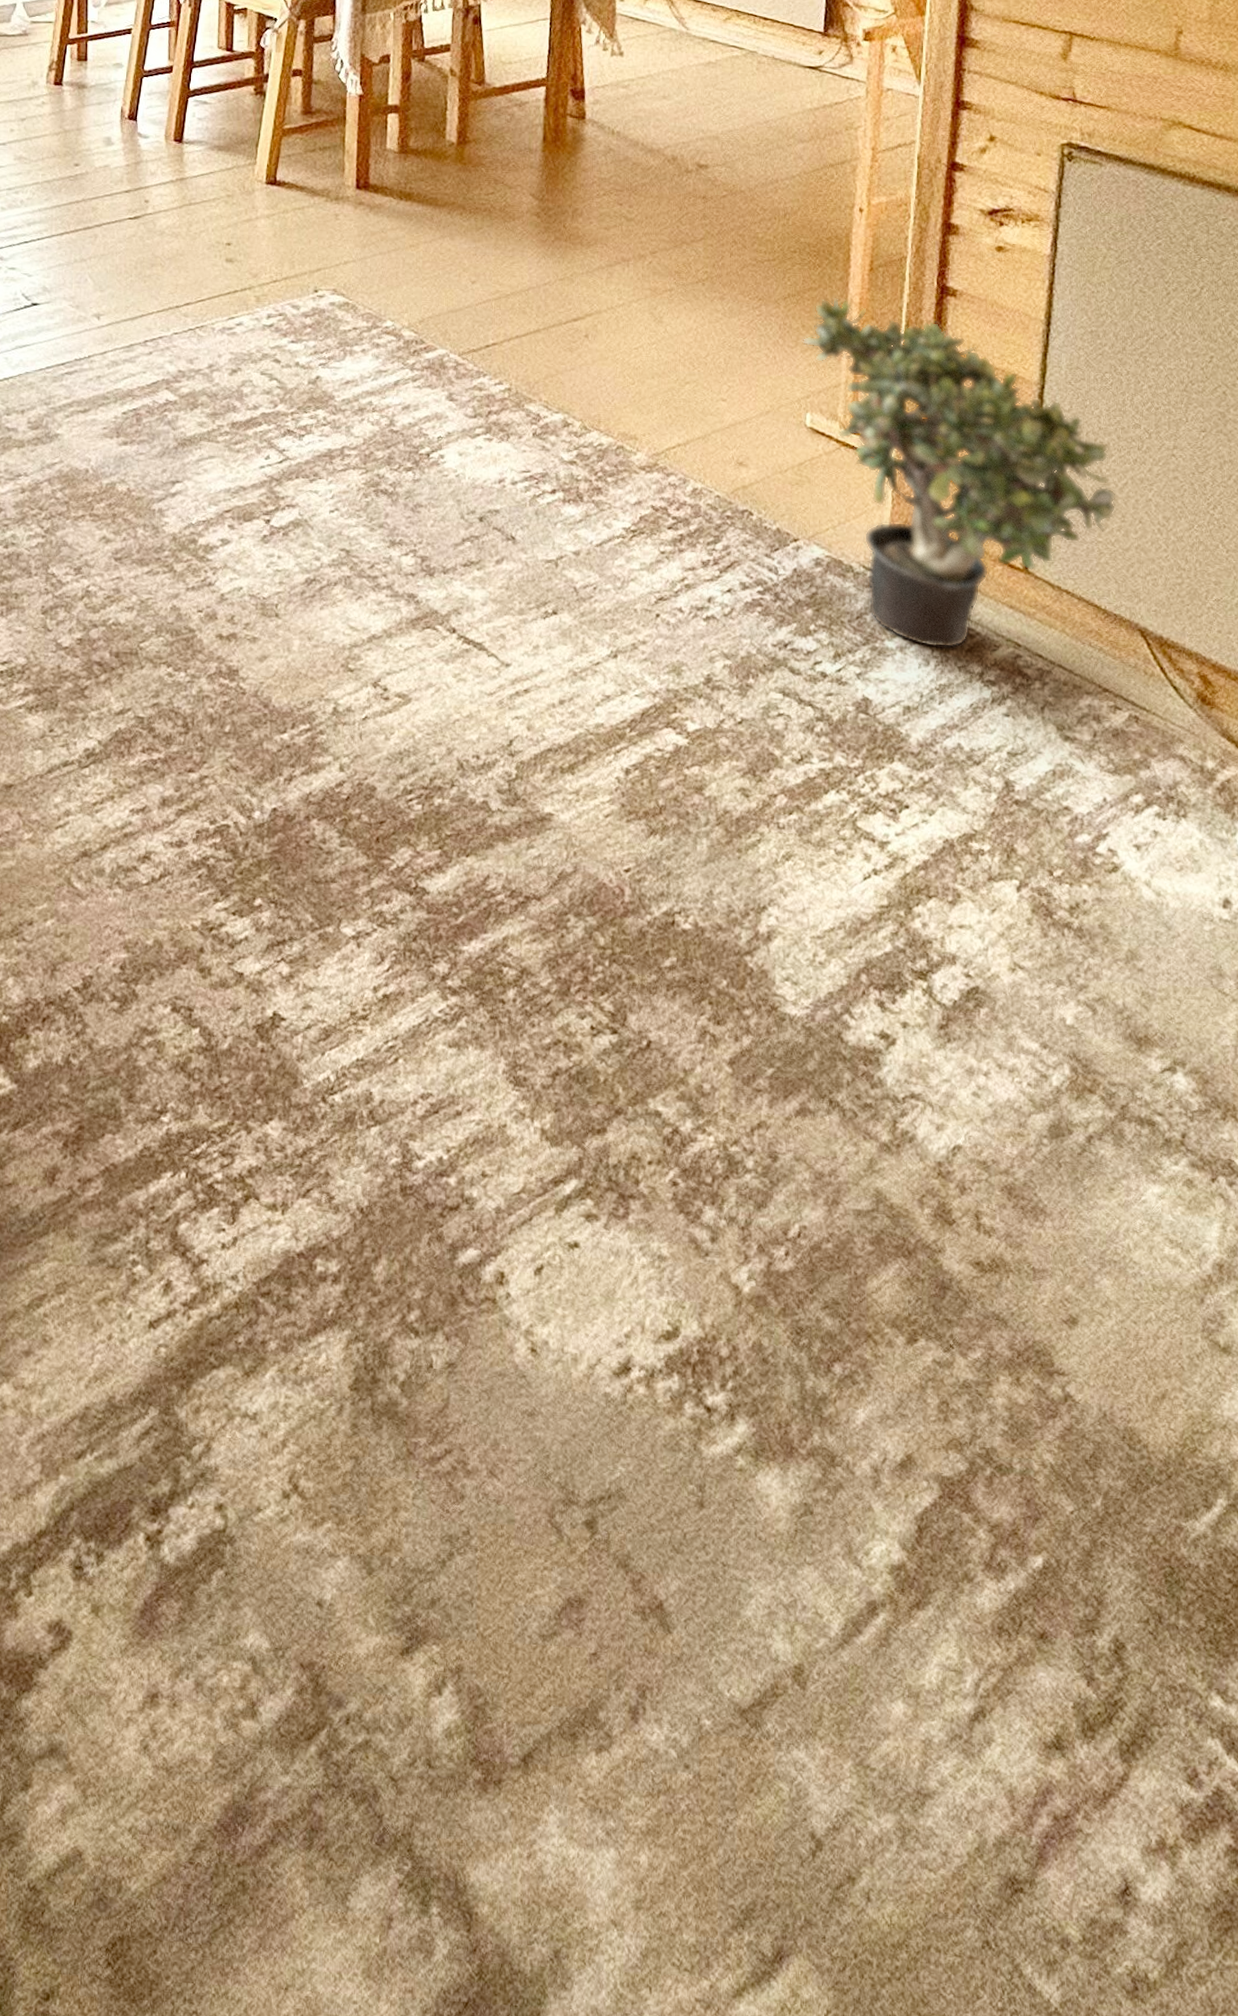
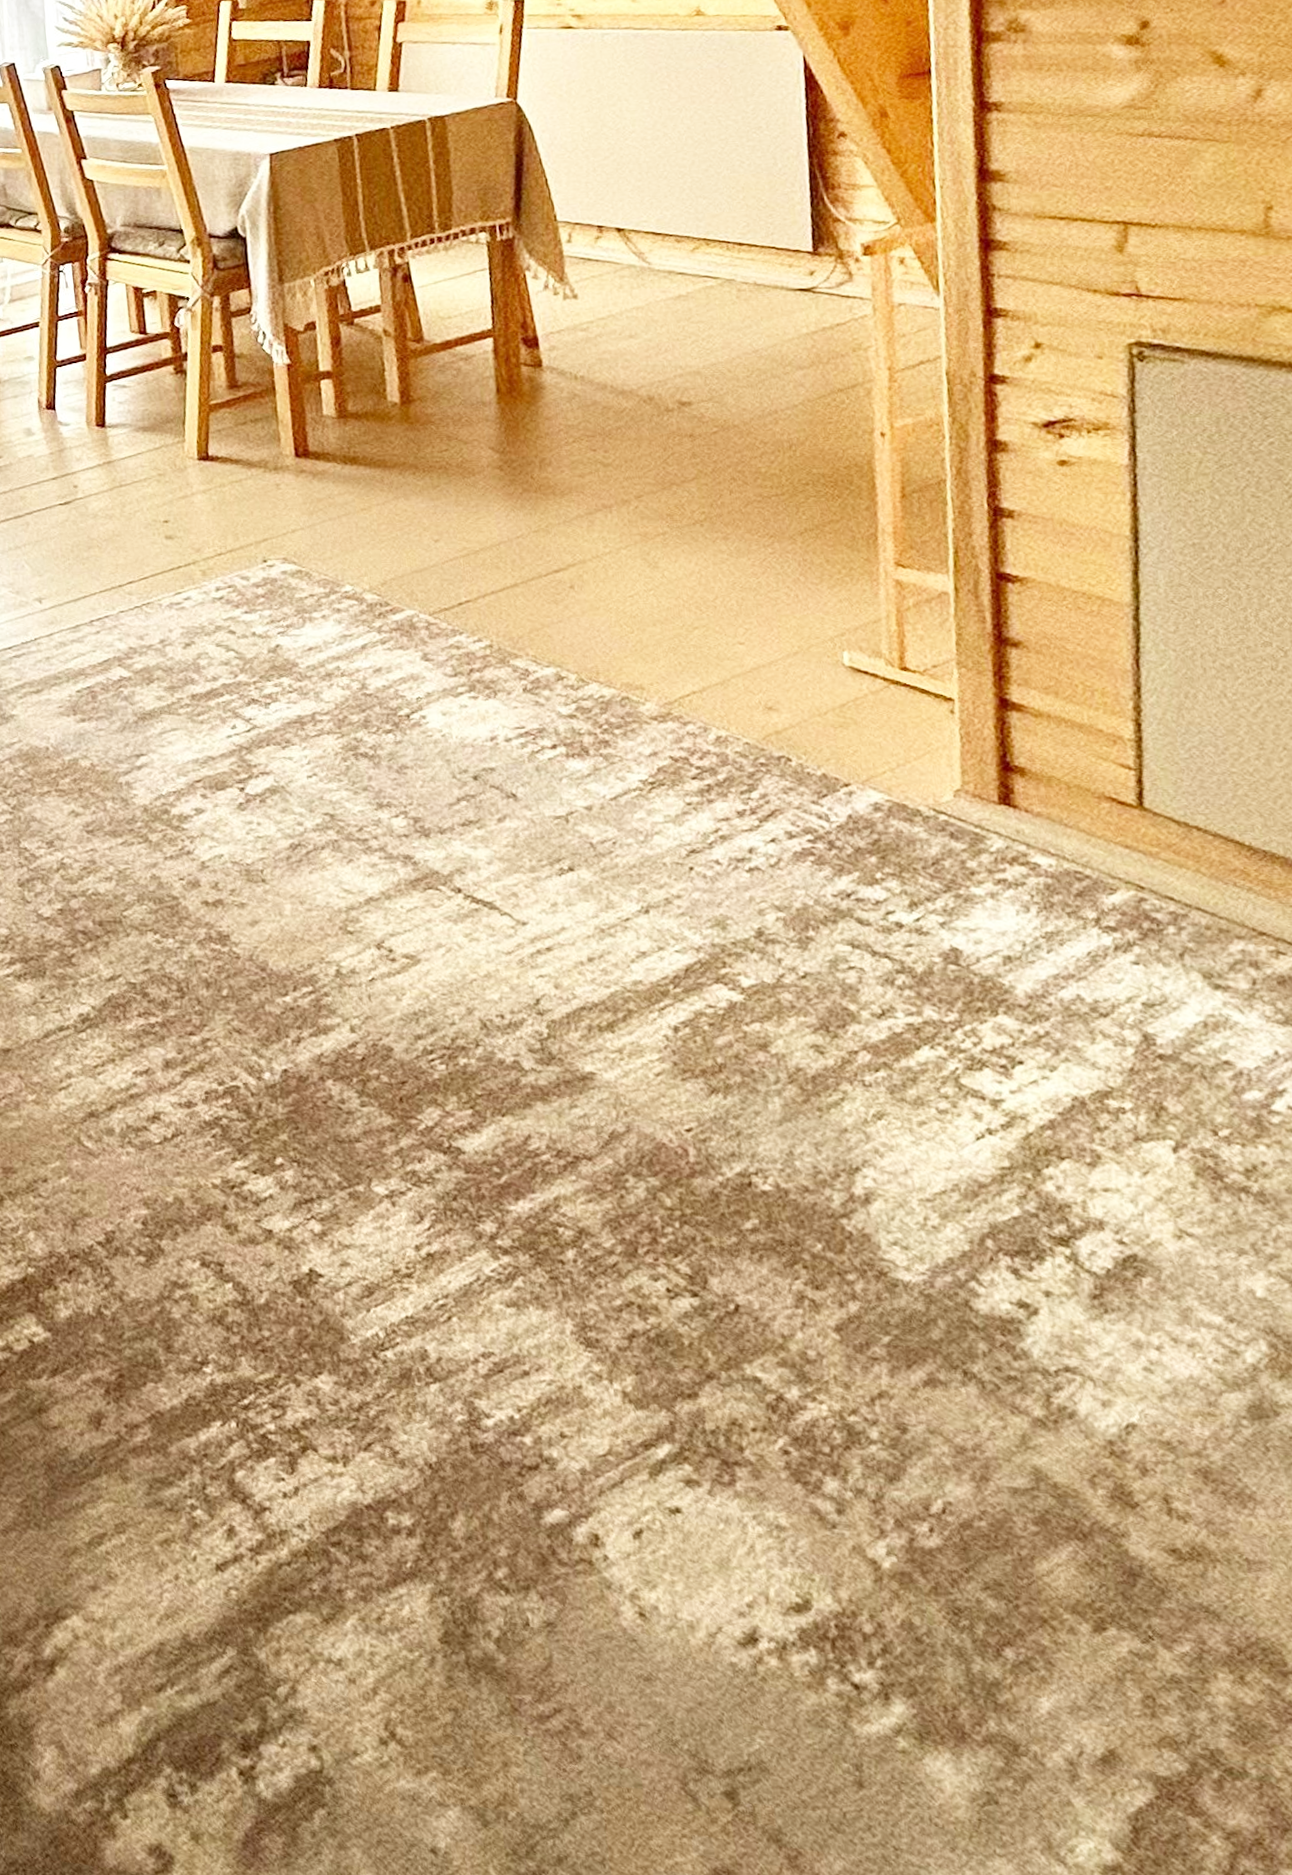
potted plant: present [802,297,1116,649] -> none [827,528,1251,894]

